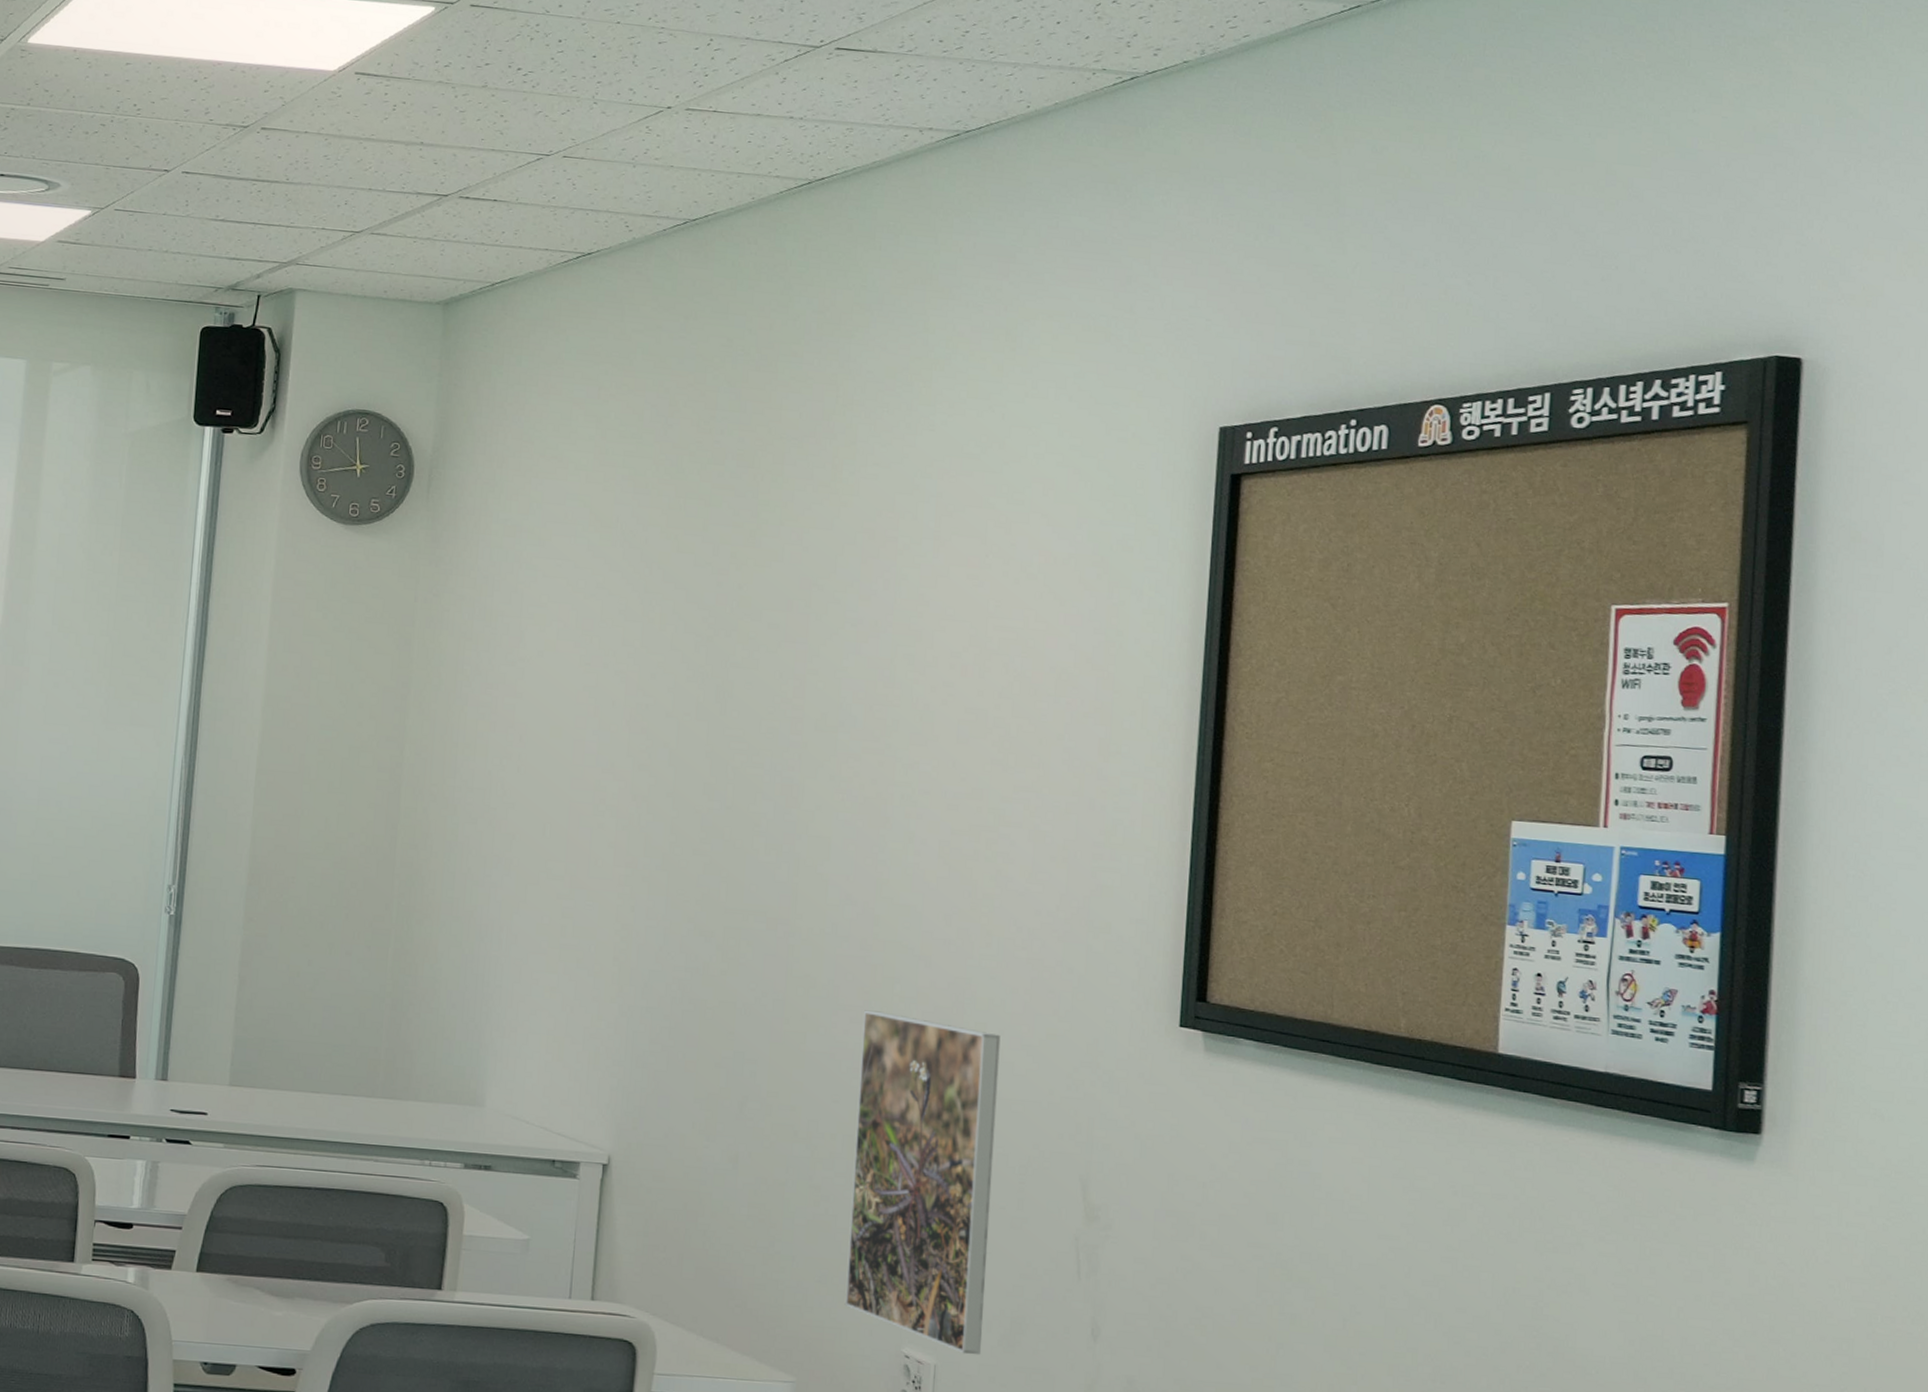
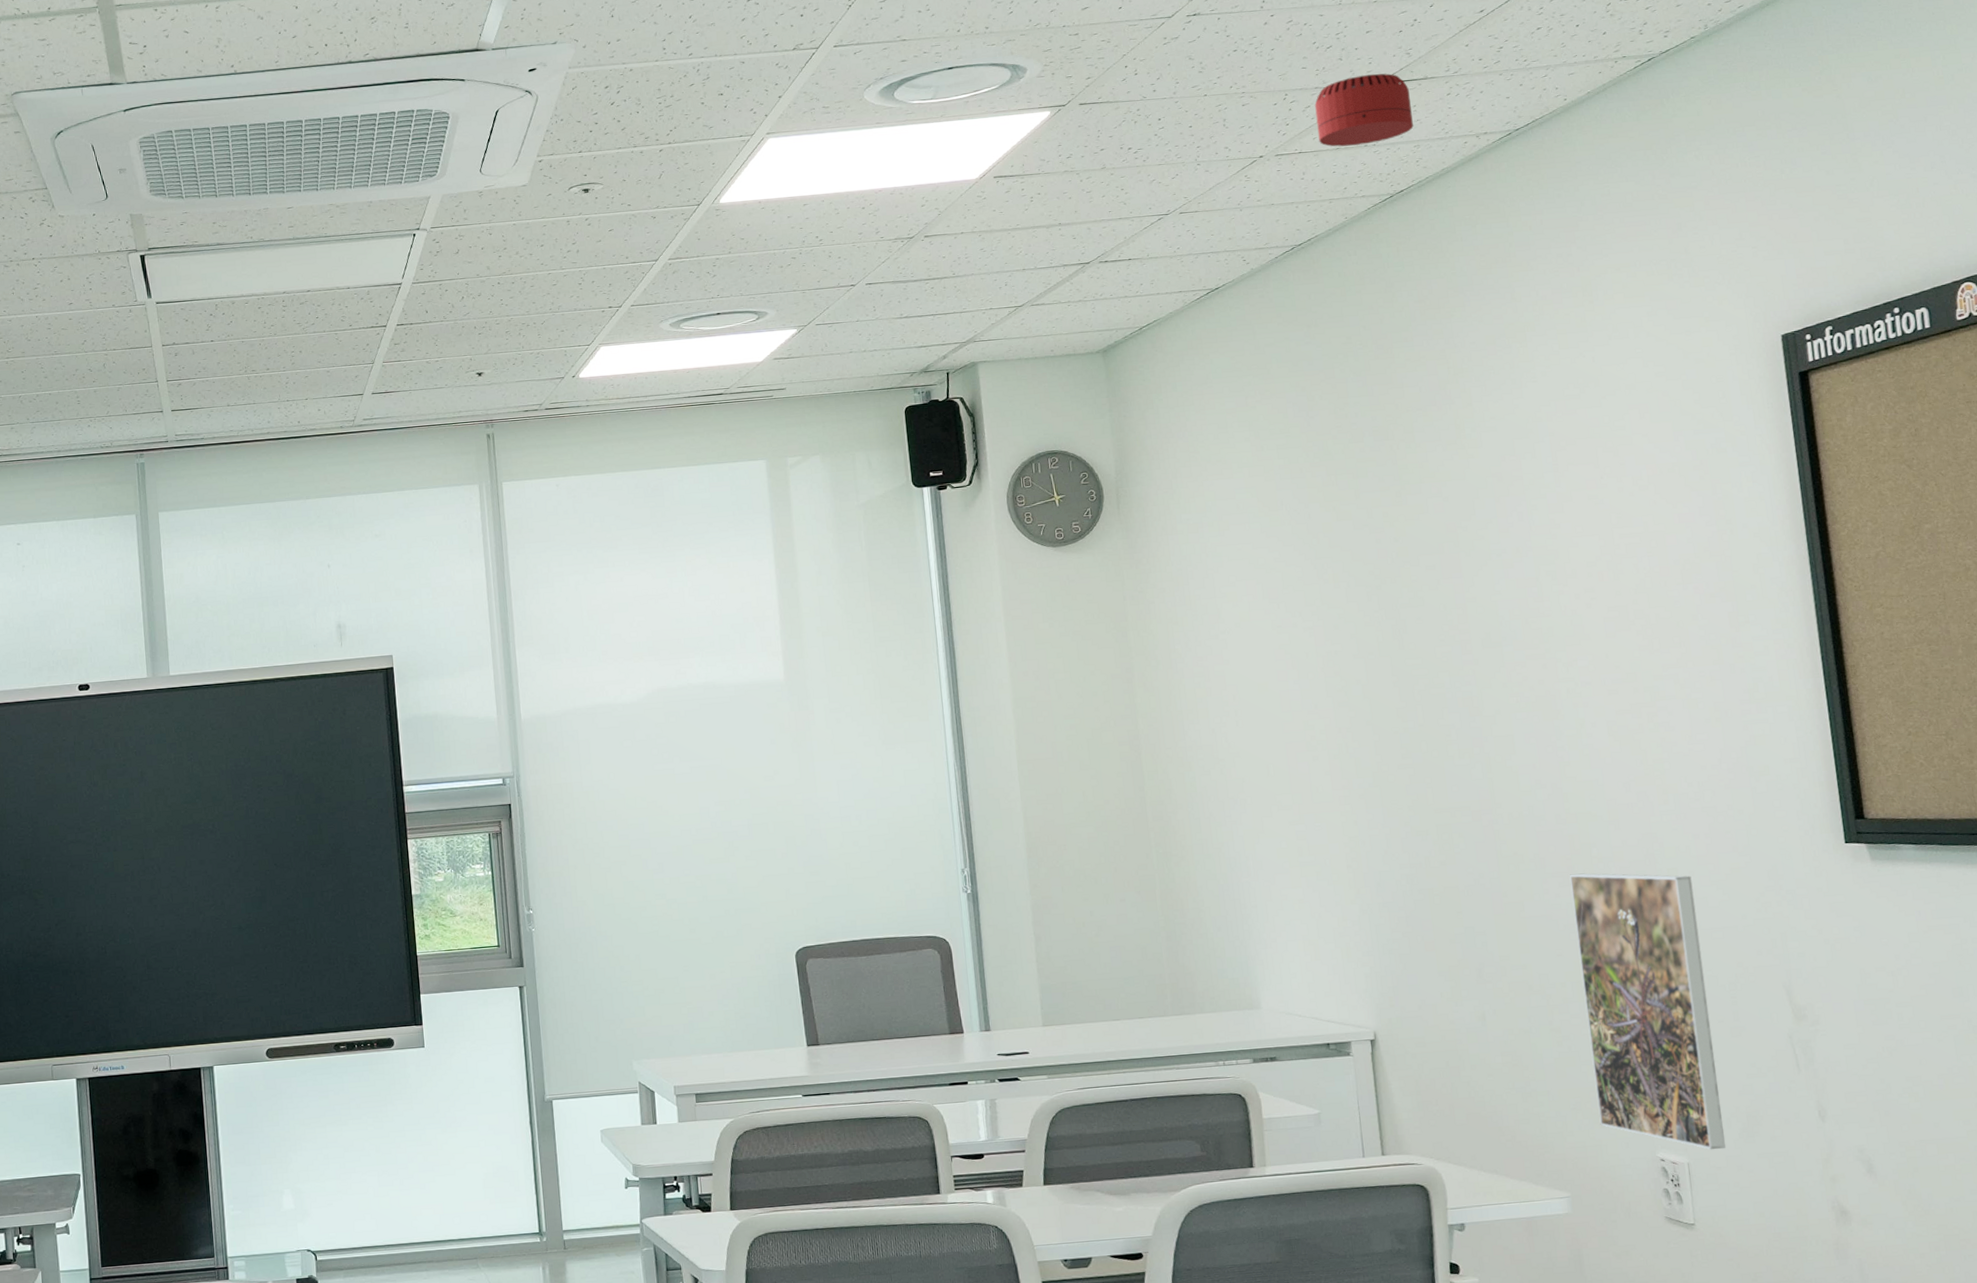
smoke detector: none [739,33,853,116] -> present [1315,73,1414,147]

